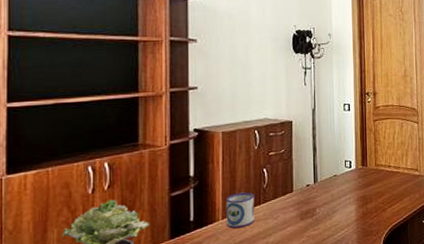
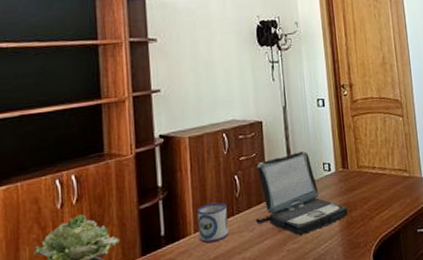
laptop: none [281,149,364,223] -> present [256,150,348,235]

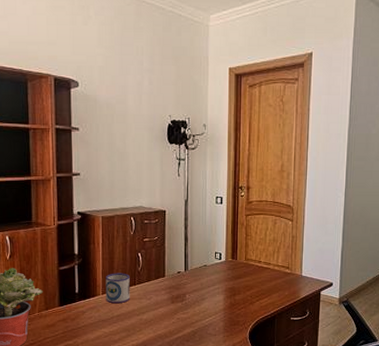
laptop: present [256,150,348,235] -> none [153,239,232,308]

